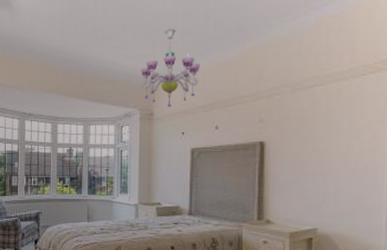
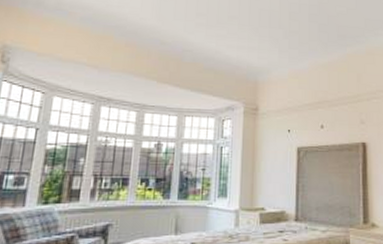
chandelier: present [140,28,200,108] -> none [245,25,306,103]

